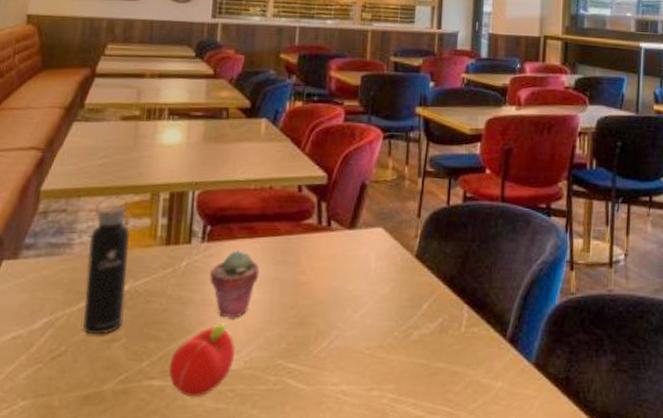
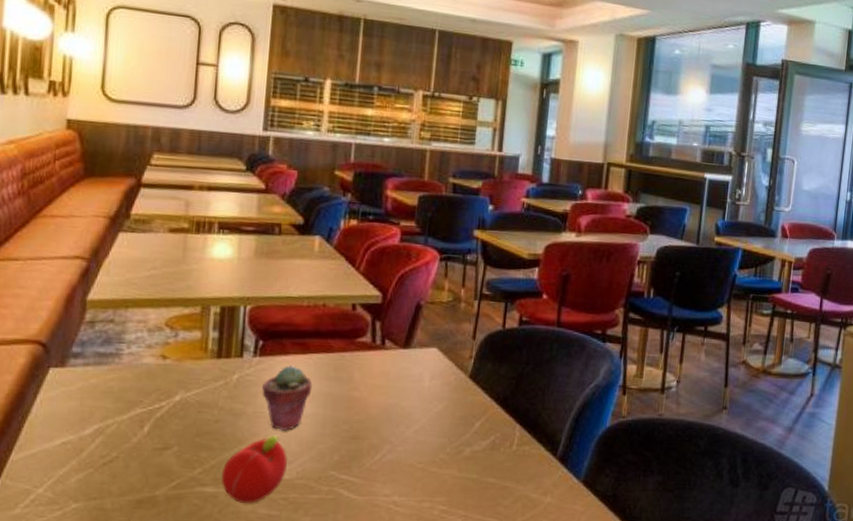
water bottle: present [83,195,131,335] -> none [134,307,181,443]

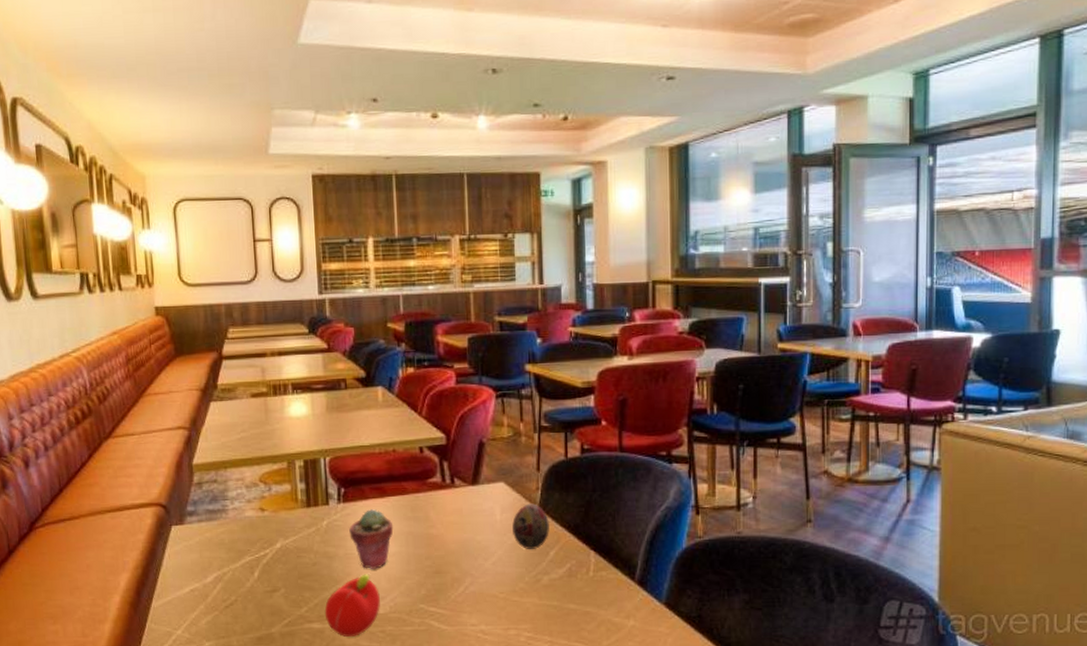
decorative egg: none [439,372,479,419] -> present [512,503,549,549]

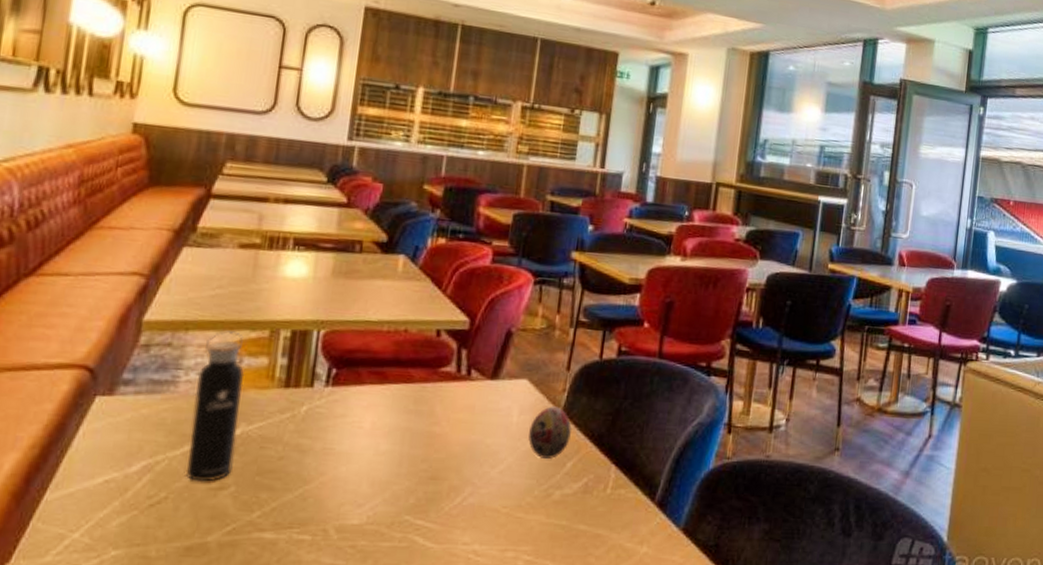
water bottle: none [240,465,280,587] -> present [186,330,245,482]
fruit: present [324,574,380,637] -> none [282,474,358,551]
potted succulent: present [349,509,394,569] -> none [332,397,390,469]

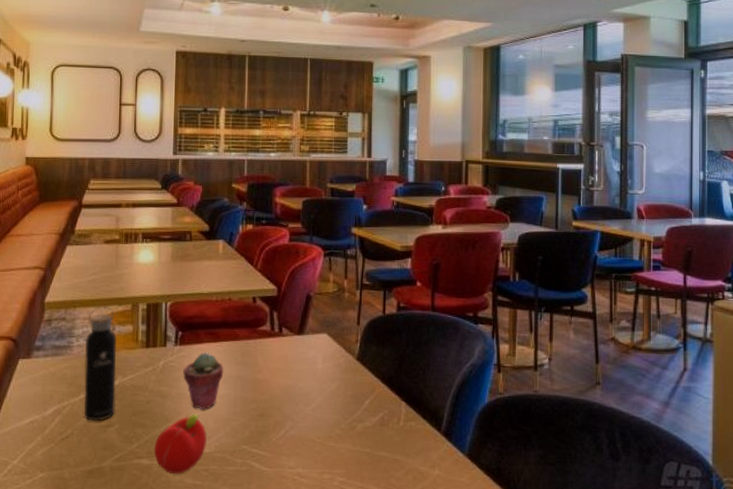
fruit: none [282,474,358,551] -> present [153,414,206,474]
potted succulent: none [332,397,390,469] -> present [183,353,224,409]
decorative egg: present [528,406,572,459] -> none [332,354,366,398]

